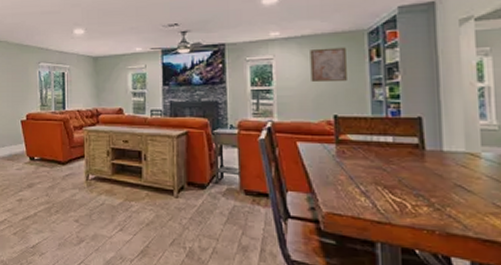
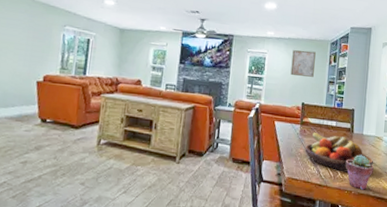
fruit bowl: none [347,152,469,205] -> present [304,132,374,173]
potted succulent: none [417,179,470,230] -> present [345,154,374,190]

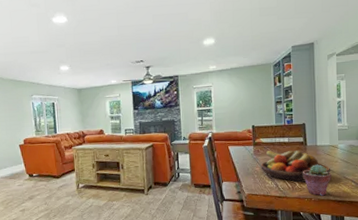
wall art: present [290,50,316,77] -> none [236,76,260,103]

